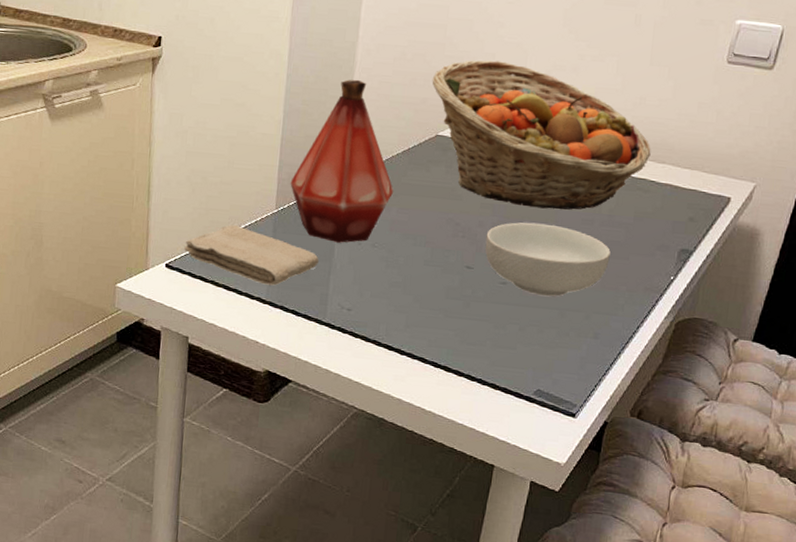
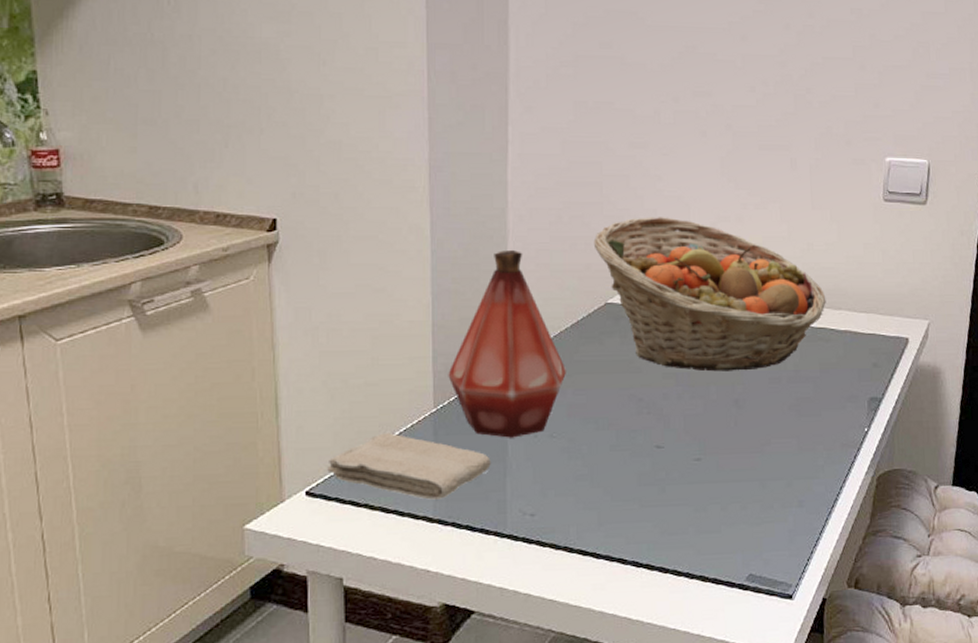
cereal bowl: present [485,222,611,297] -> none [673,388,803,468]

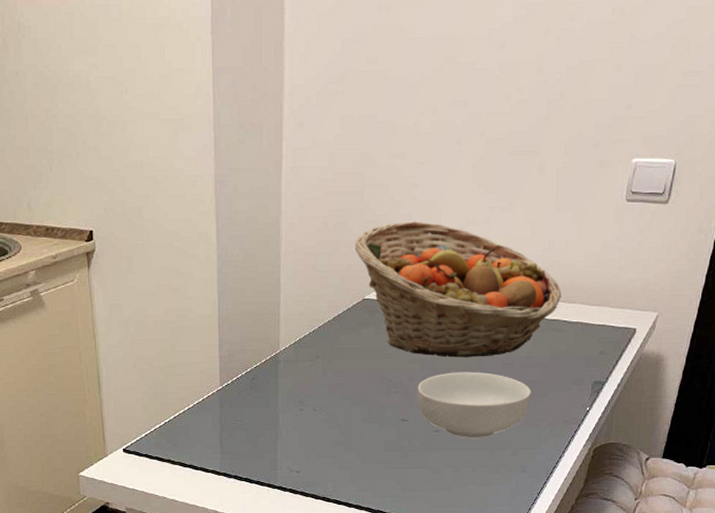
washcloth: present [327,433,491,500] -> none [139,405,265,458]
bottle: present [448,249,567,438] -> none [231,253,329,411]
cereal bowl: none [673,388,803,468] -> present [417,372,531,439]

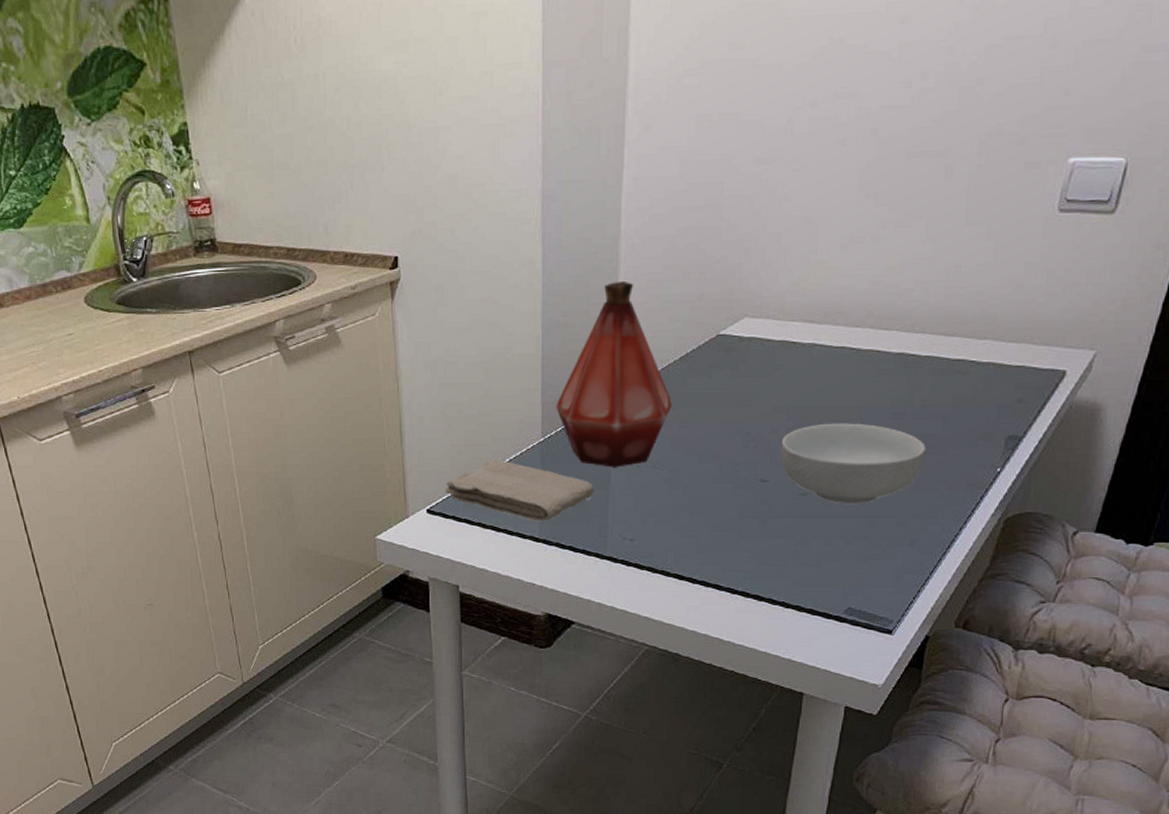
washcloth: none [139,405,265,458] -> present [445,460,594,522]
bottle: none [231,253,329,411] -> present [556,280,673,468]
fruit basket: present [354,221,562,358] -> none [708,240,970,406]

